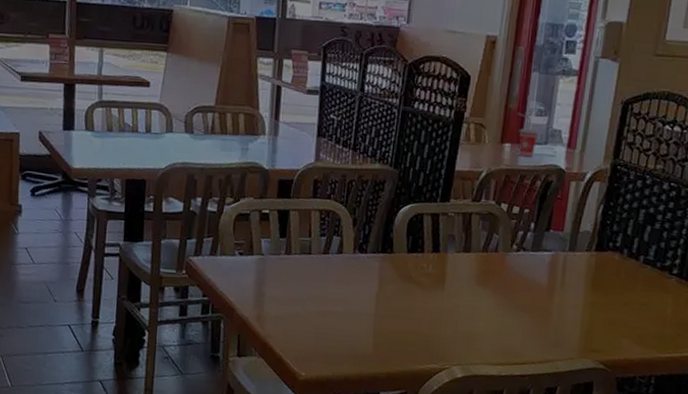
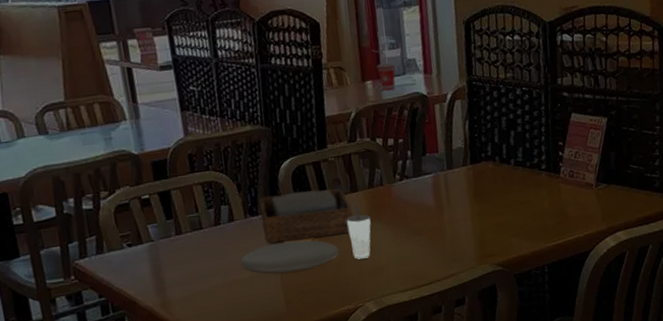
plate: none [338,285,438,320] -> present [240,240,340,275]
napkin holder: none [368,237,461,293] -> present [259,188,353,243]
cup: none [451,265,478,322] -> present [346,204,371,260]

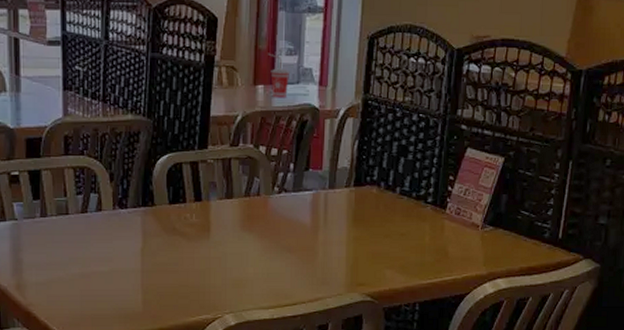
plate: present [240,240,340,275] -> none [102,239,205,273]
napkin holder: present [259,188,353,243] -> none [129,189,225,241]
cup: present [346,204,371,260] -> none [216,211,243,269]

